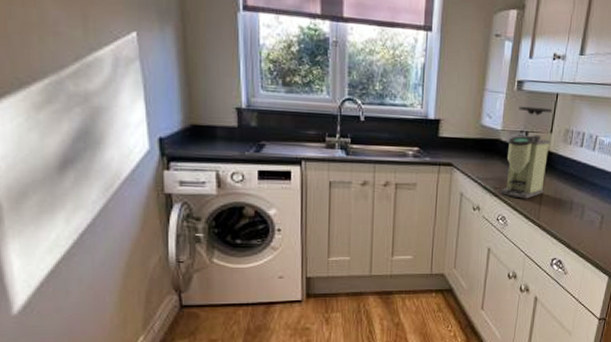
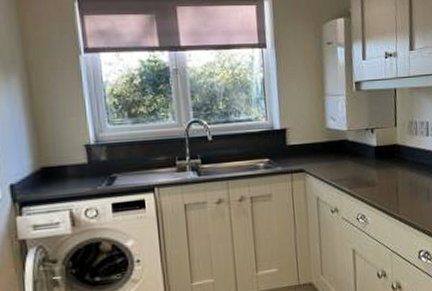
coffee grinder: present [500,106,553,199] -> none [355,103,399,195]

